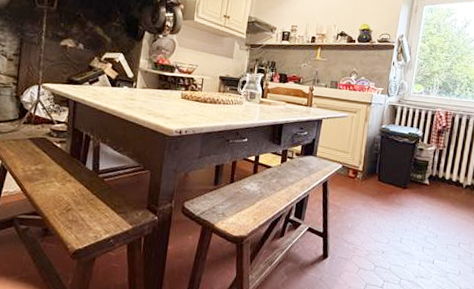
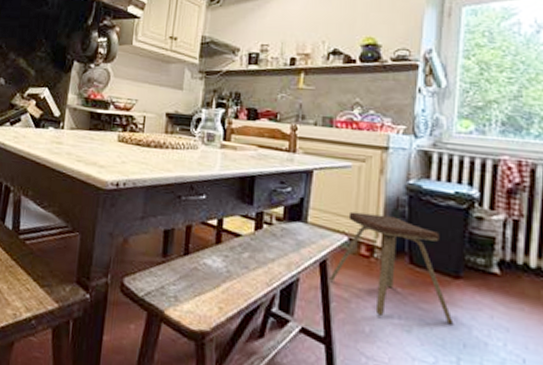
music stool: none [328,147,401,218] -> present [329,211,454,325]

